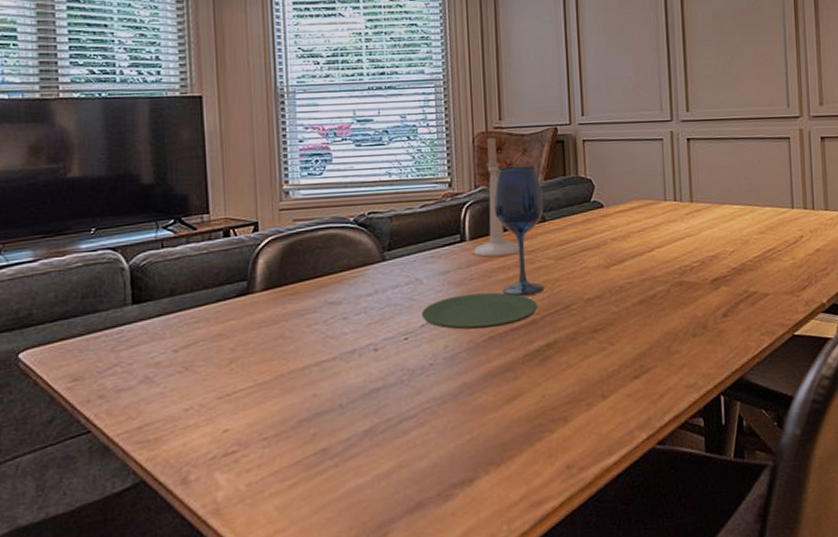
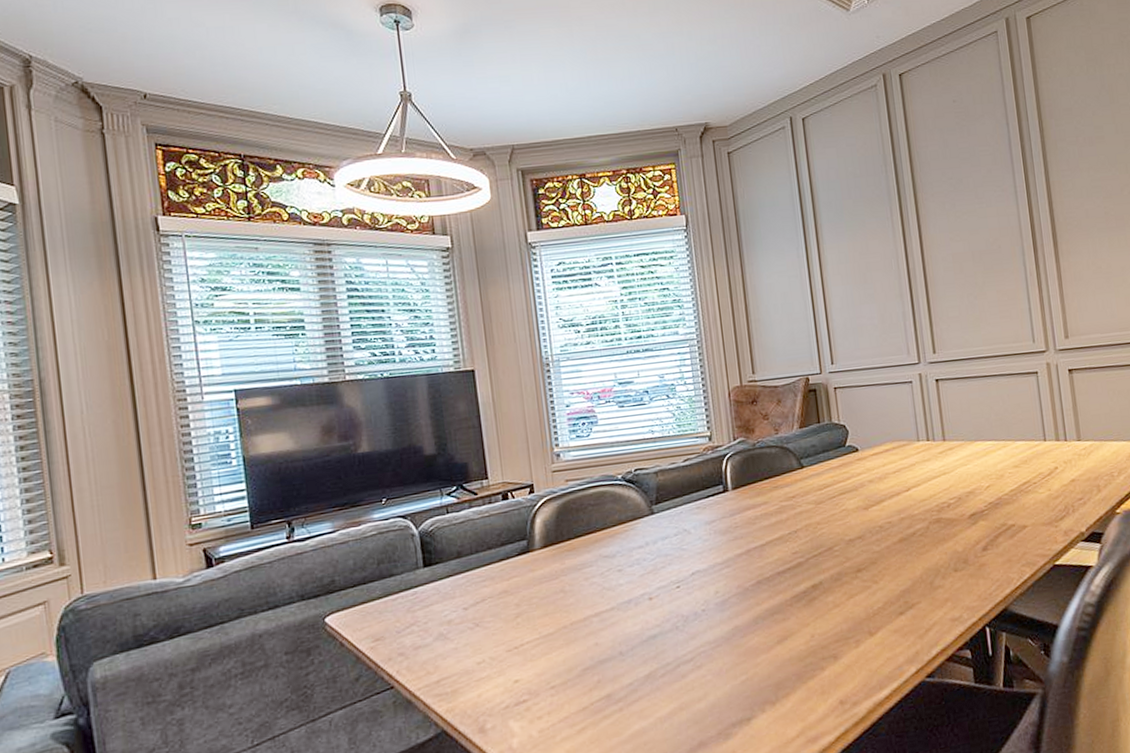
plate: present [421,292,538,330] -> none [690,538,802,576]
candlestick: present [473,137,520,258] -> none [736,390,781,507]
wineglass: present [494,166,545,297] -> none [752,415,808,541]

